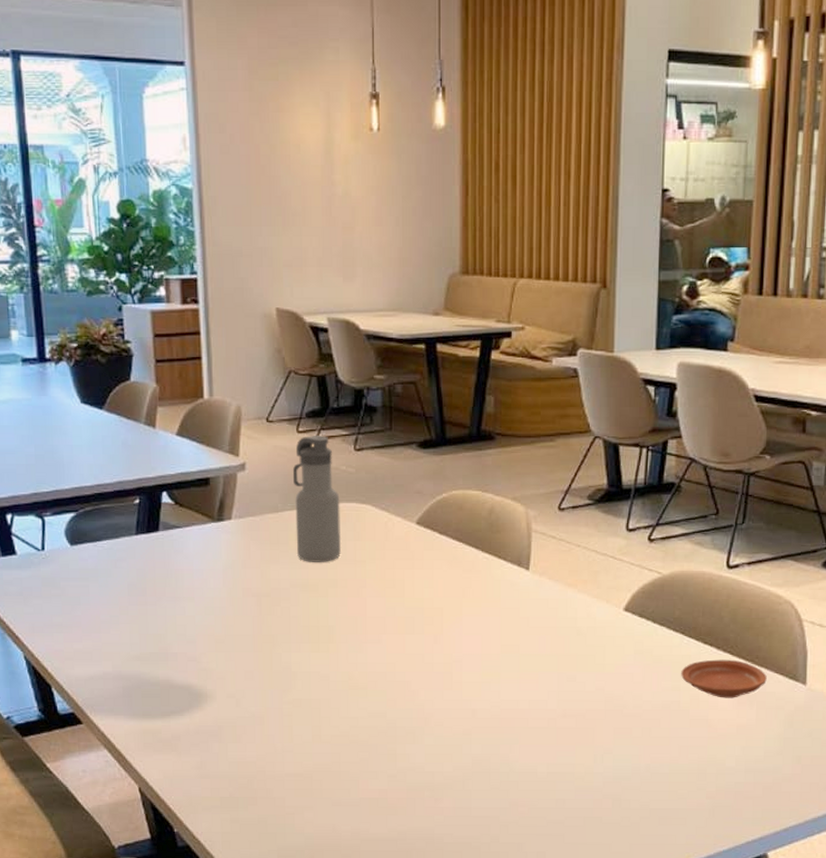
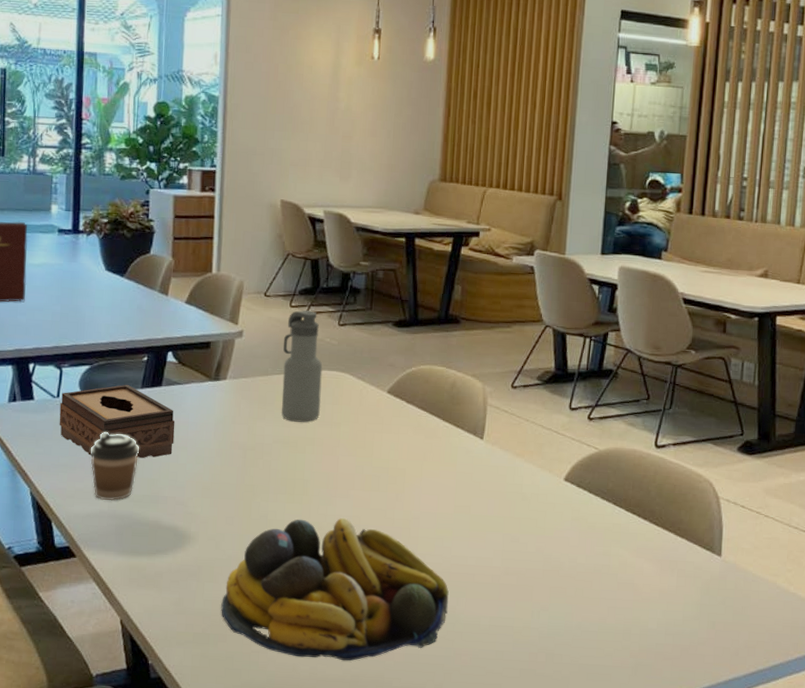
tissue box: none [46,531,179,613] -> present [59,384,175,458]
coffee cup: none [85,586,141,661] -> present [90,432,140,501]
fruit bowl: none [248,665,500,819] -> present [221,517,449,661]
plate: present [681,659,767,698] -> none [612,529,687,565]

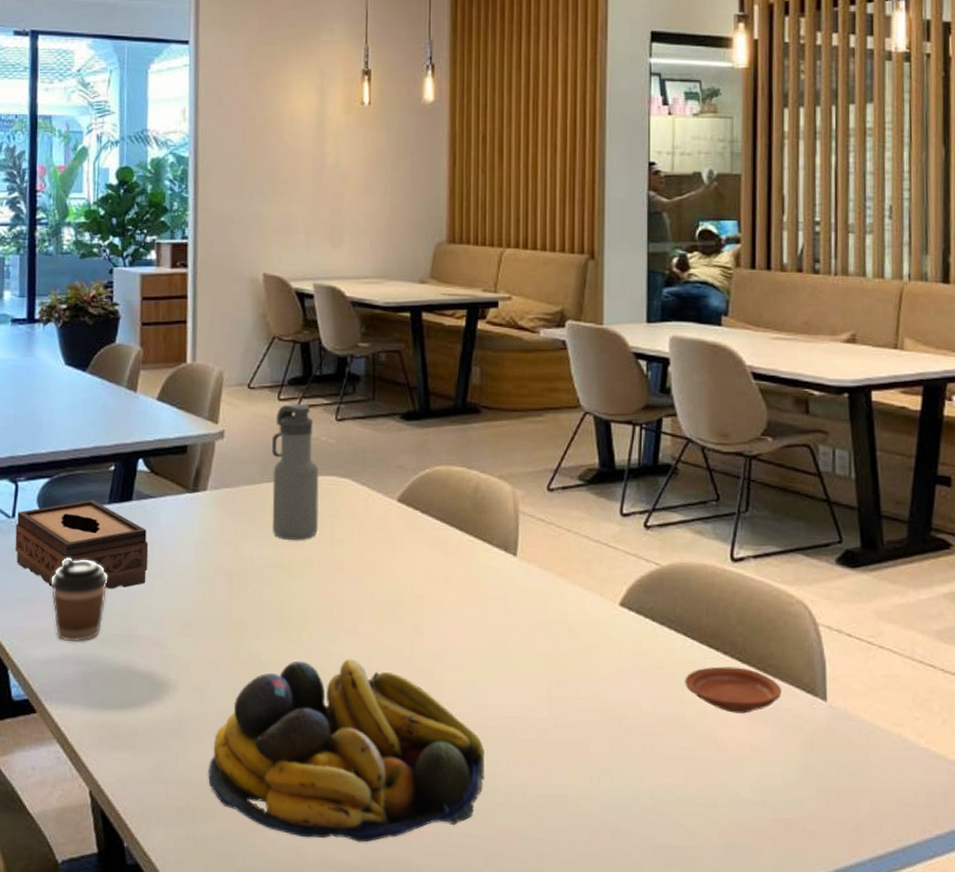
plate: none [612,529,687,565] -> present [685,666,782,714]

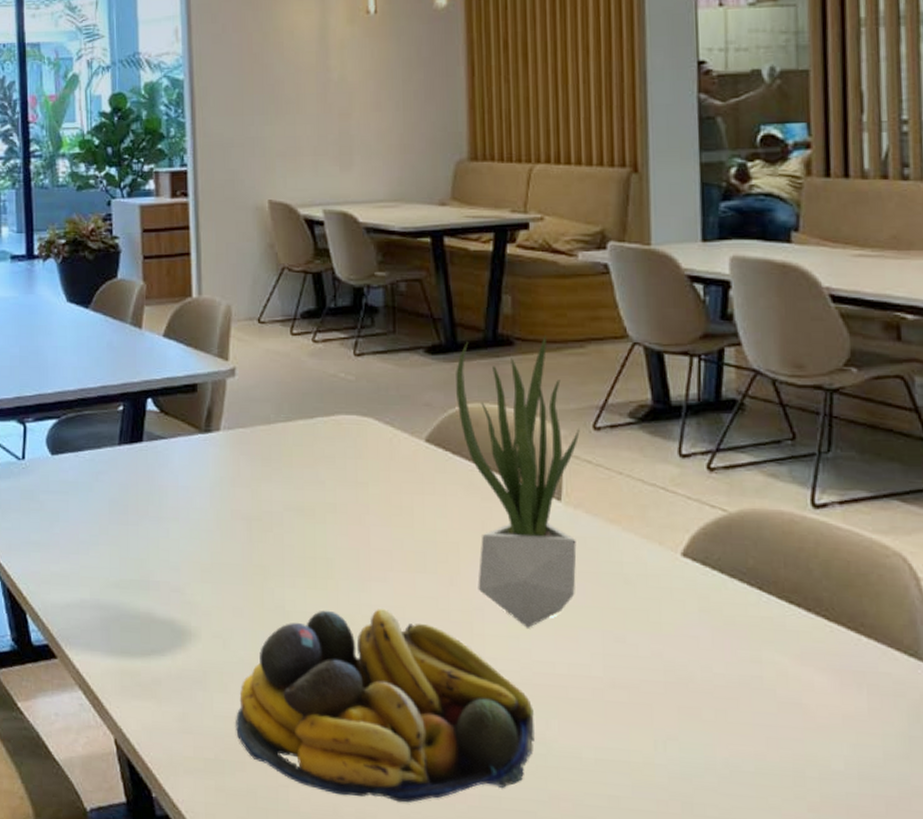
tissue box: present [15,499,149,588] -> none [26,440,163,533]
coffee cup: present [51,558,108,643] -> none [64,501,122,588]
water bottle: present [271,403,319,540] -> none [286,337,340,483]
potted plant: none [427,405,535,674] -> present [456,336,580,628]
plate: present [685,666,782,714] -> none [761,624,878,678]

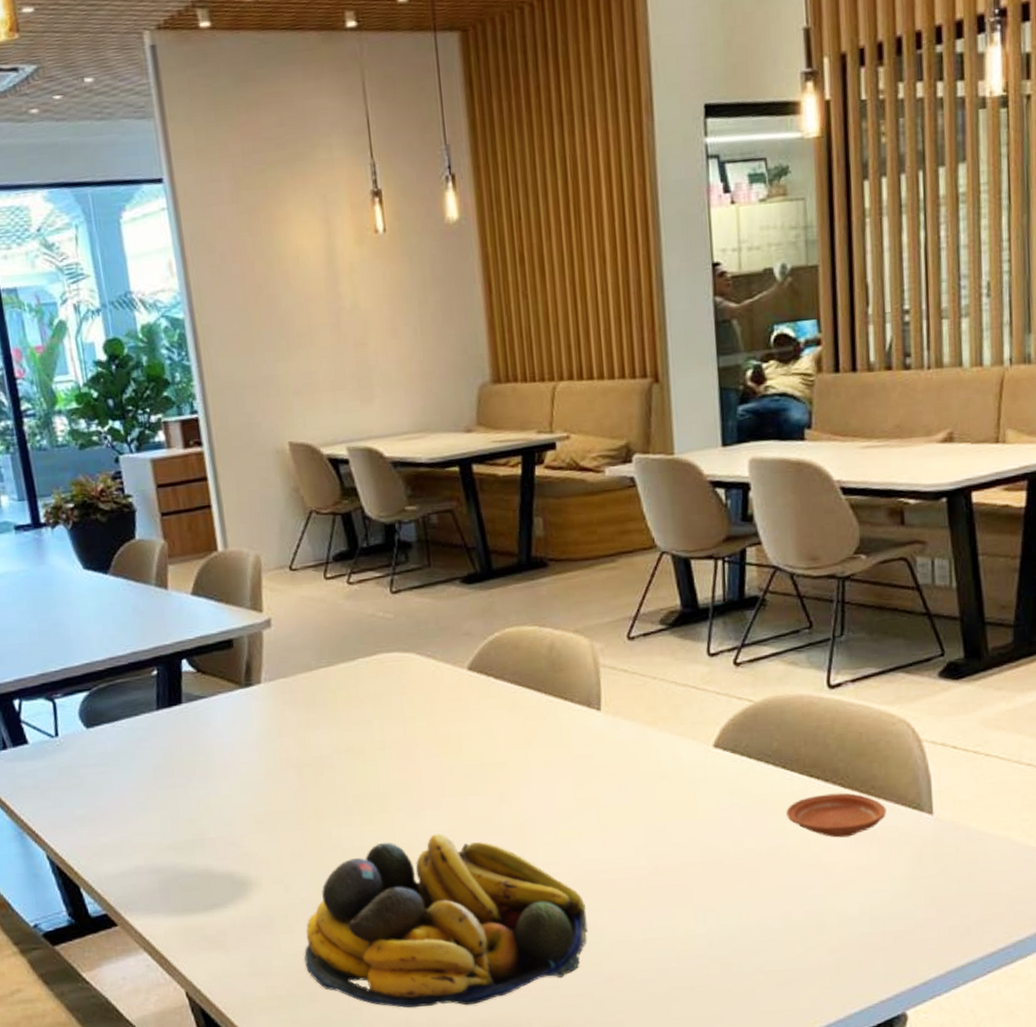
potted plant: present [456,336,580,628] -> none [493,554,618,832]
plate: none [761,624,878,678] -> present [786,792,887,838]

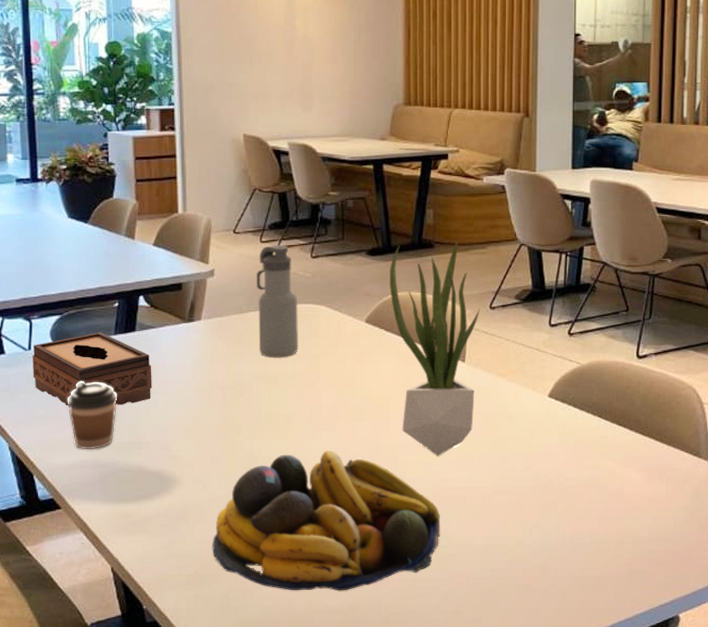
tissue box: none [60,707,211,802] -> present [32,331,152,406]
coffee cup: none [109,770,171,853] -> present [67,382,118,450]
water bottle: none [323,579,386,724] -> present [256,244,298,358]
potted plant: none [493,554,618,832] -> present [390,240,480,456]
plate: present [786,792,887,838] -> none [599,439,674,474]

